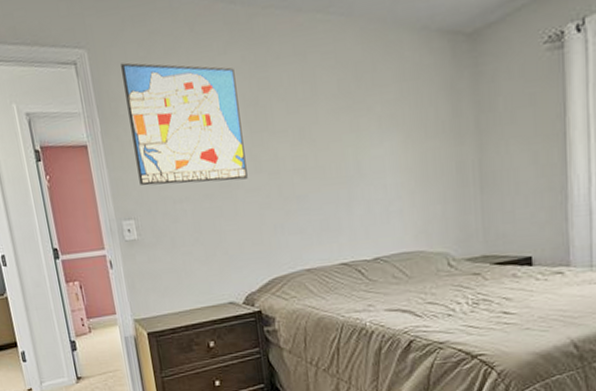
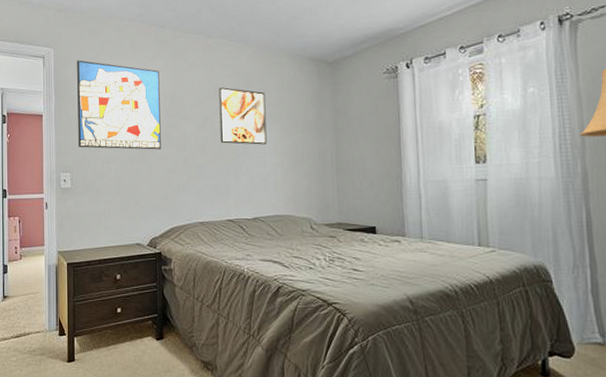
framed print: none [317,84,387,164] -> present [219,87,267,145]

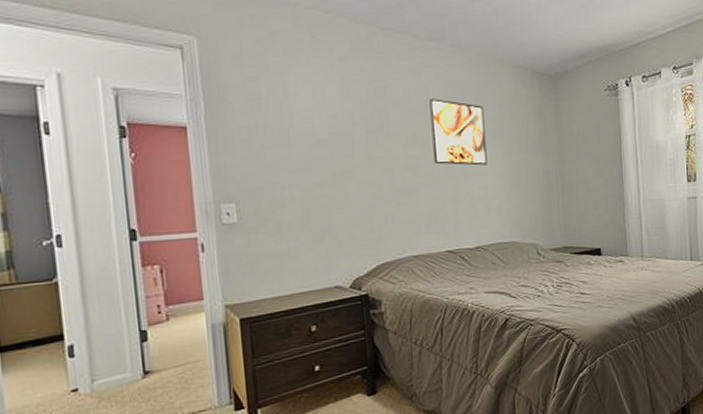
wall art: present [77,60,161,150] -> none [235,55,361,173]

